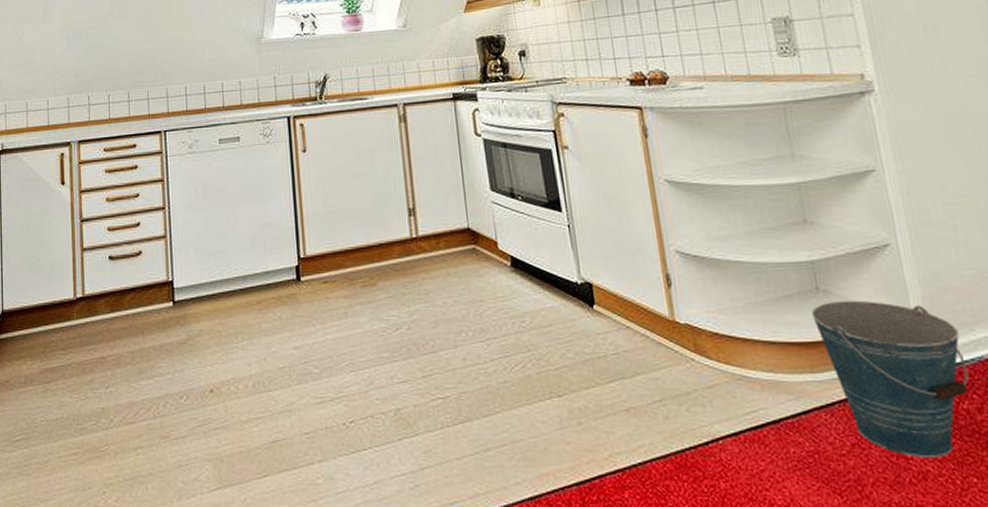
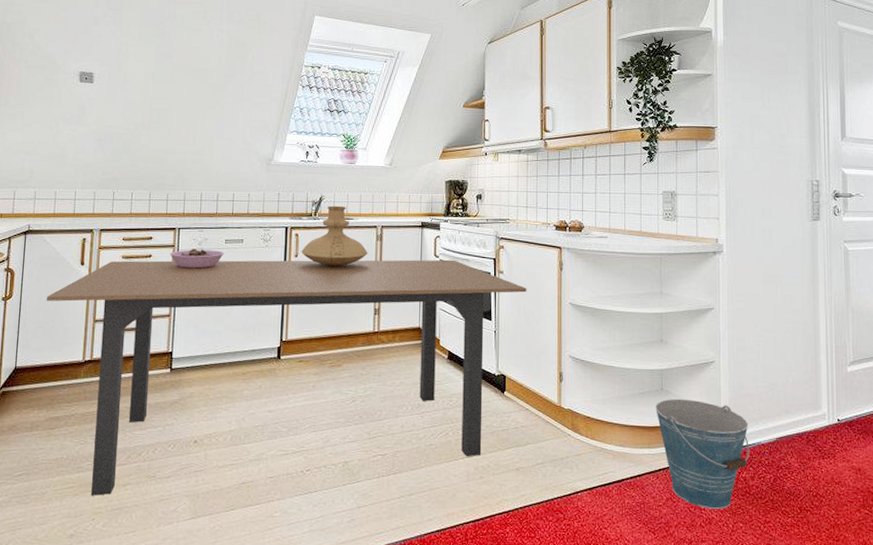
dining table: none [27,137,604,463] -> present [46,259,527,496]
bowl: none [157,153,220,178] -> present [170,248,224,269]
vase: none [309,83,391,160] -> present [301,205,368,267]

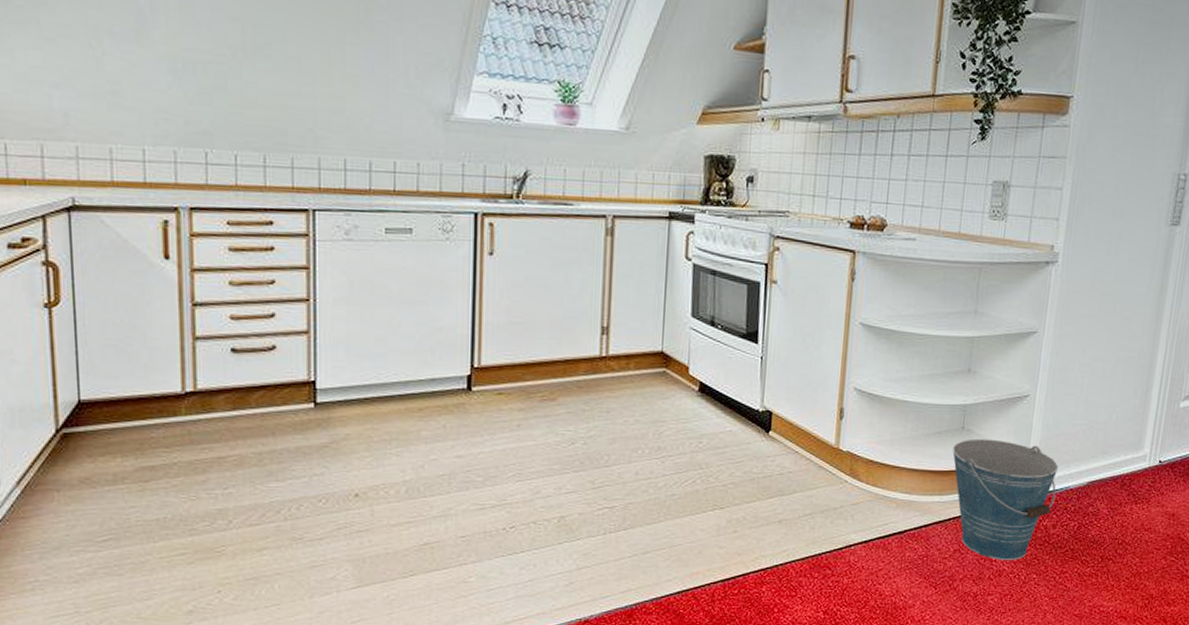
dining table: present [46,259,527,496] -> none [114,254,807,563]
bowl: present [170,248,224,269] -> none [302,239,385,268]
vase: present [301,205,368,267] -> none [498,184,593,270]

